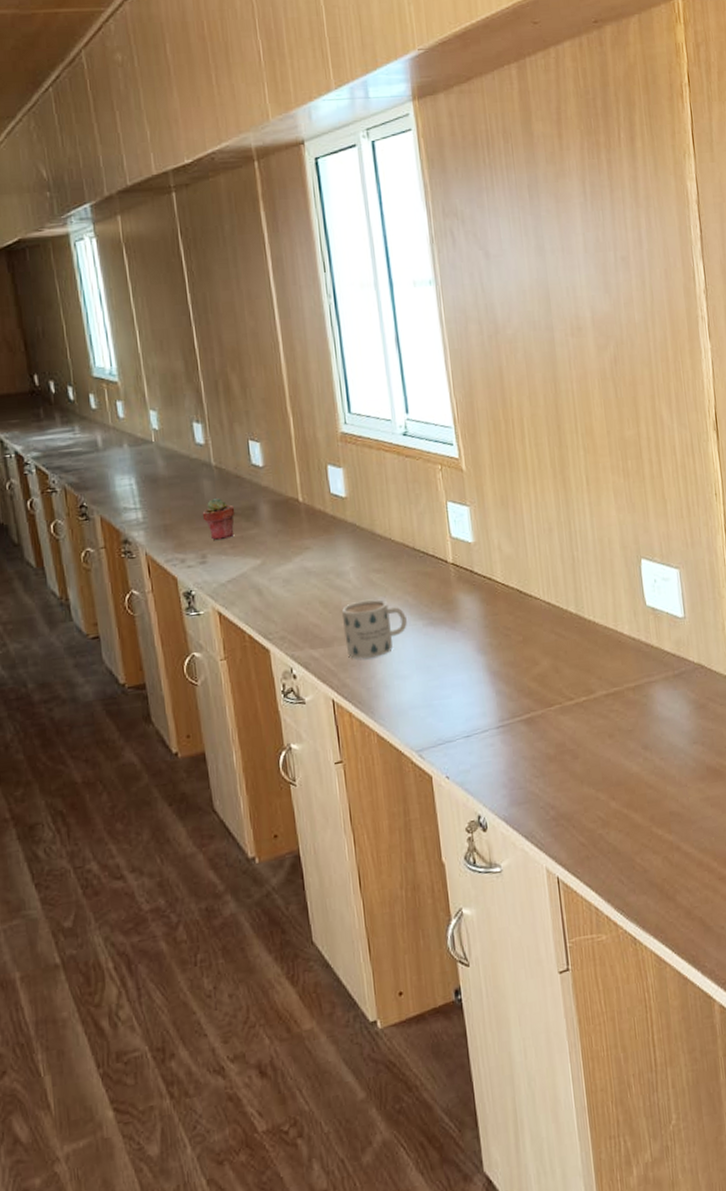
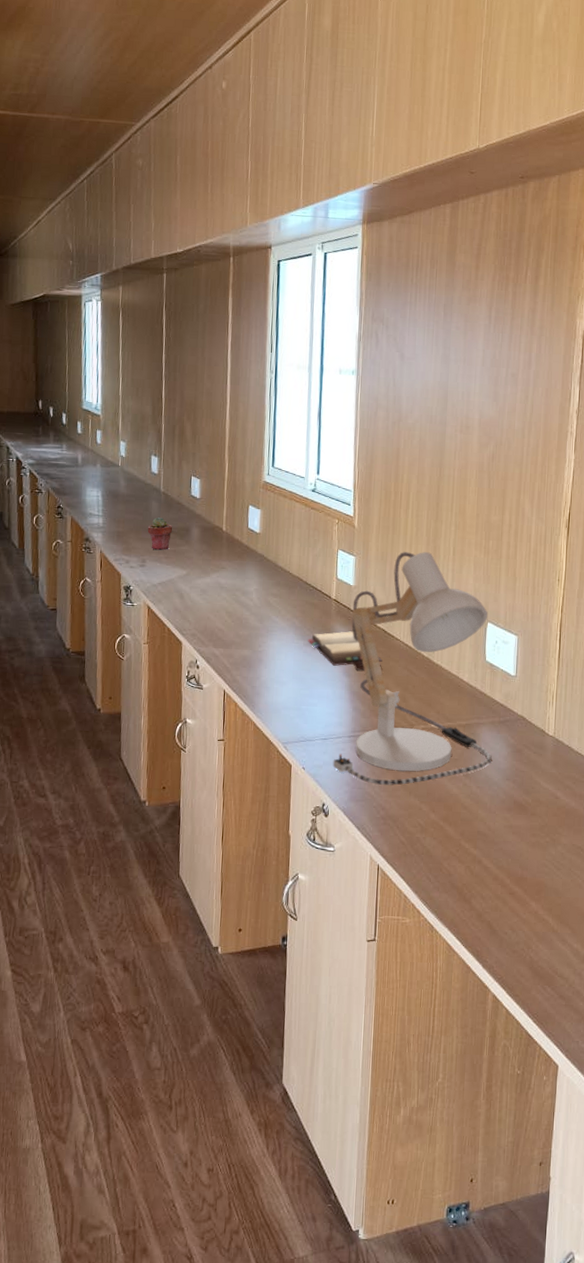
mug: present [341,599,407,659] -> none [241,616,292,663]
hardback book: none [427,598,523,645] -> present [308,631,382,670]
desk lamp: none [475,486,673,780] -> present [333,552,492,786]

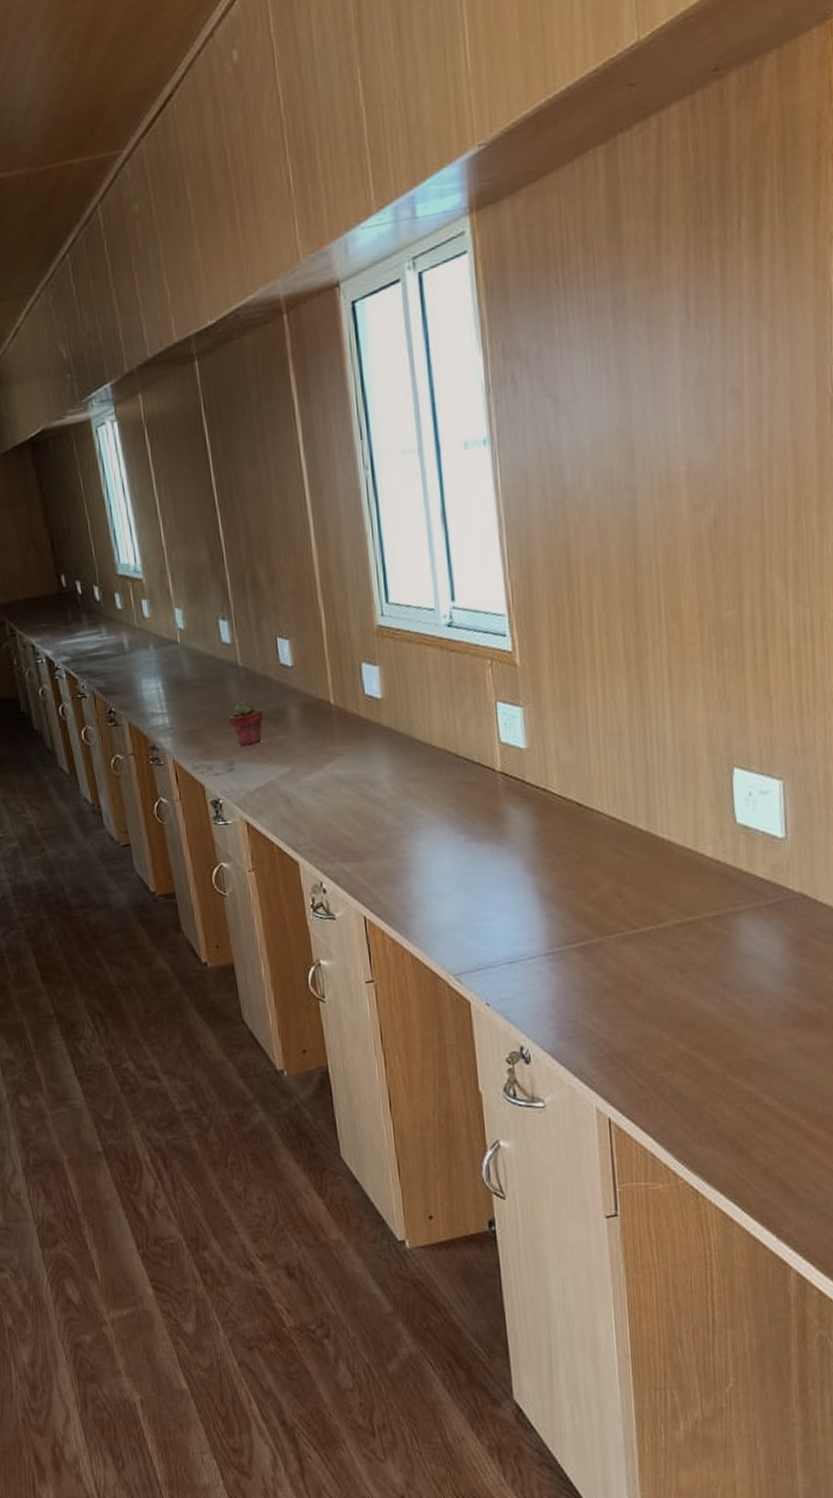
hardback book: present [308,631,382,670] -> none [470,812,581,864]
desk lamp: present [333,552,492,786] -> none [527,682,761,1014]

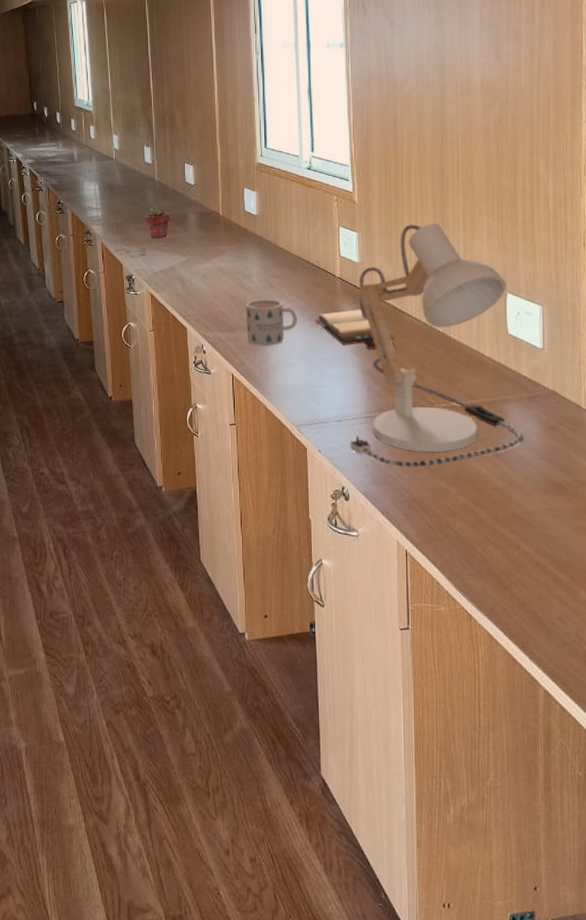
mug: none [374,811,447,875] -> present [245,299,297,346]
hardback book: none [470,812,581,864] -> present [314,309,395,349]
desk lamp: none [527,682,761,1014] -> present [350,223,523,467]

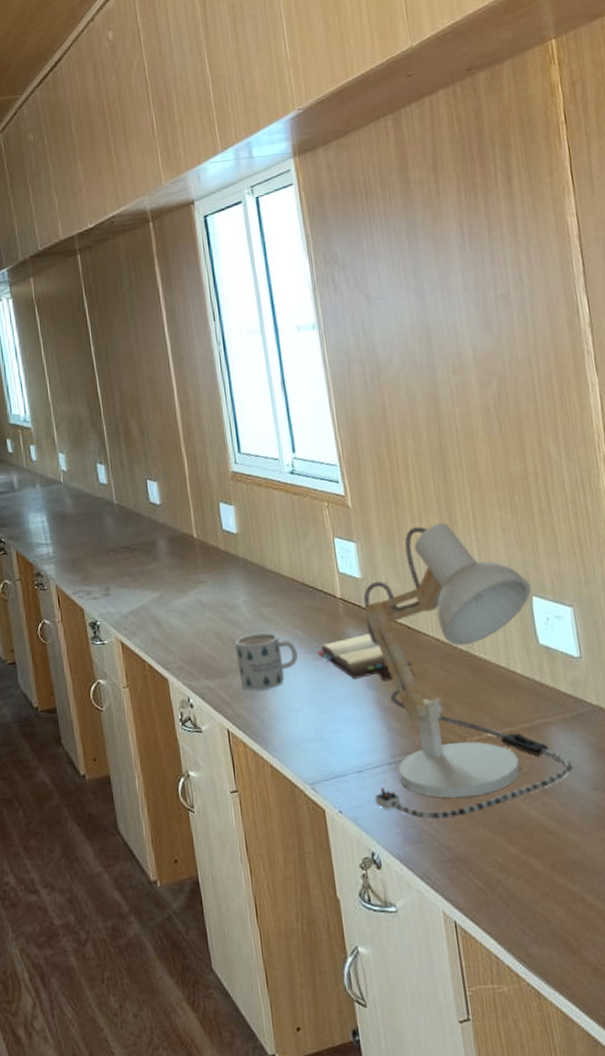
potted succulent: present [145,205,170,238] -> none [105,533,136,574]

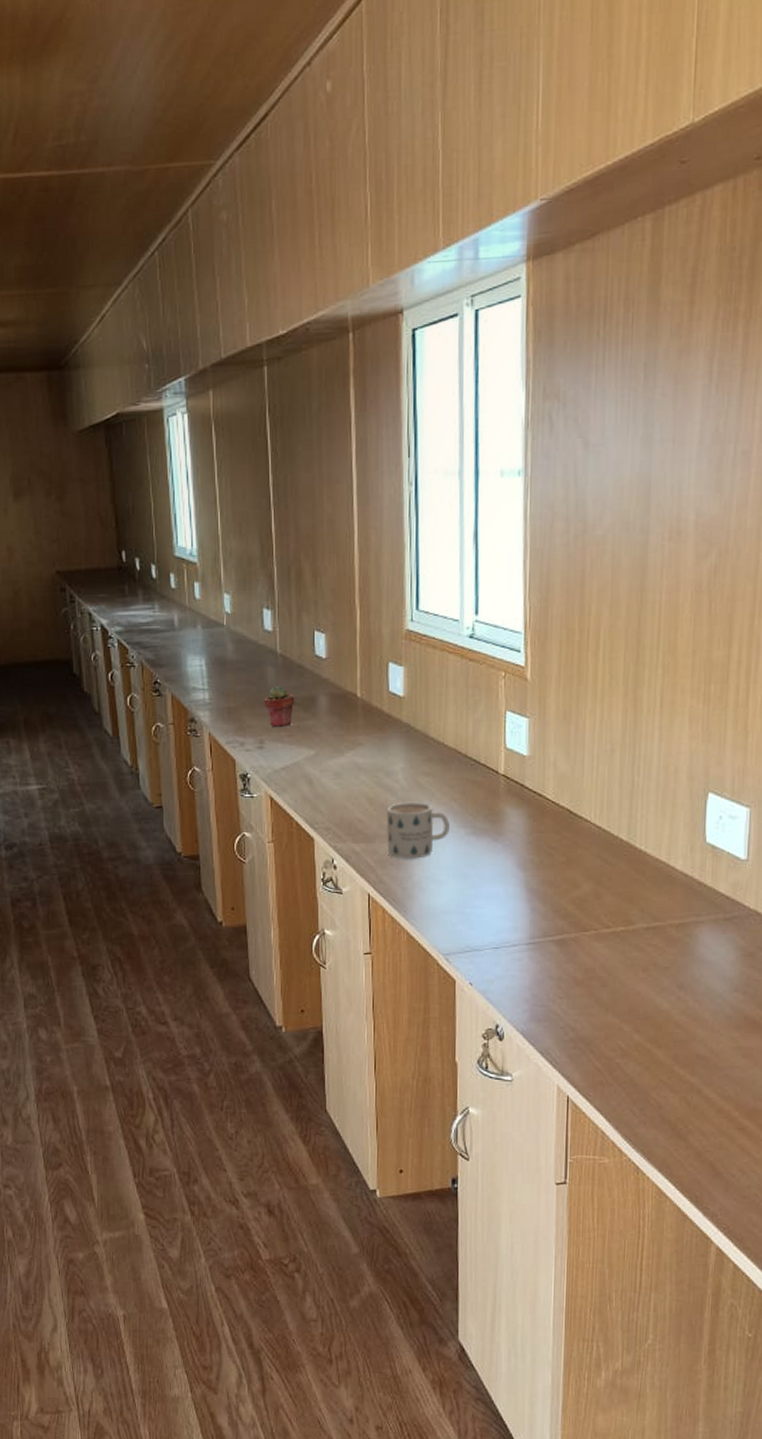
potted succulent: none [105,533,136,574] -> present [264,685,295,727]
hardback book: present [317,633,412,681] -> none [470,814,568,862]
desk lamp: present [363,523,572,819] -> none [507,706,715,1001]

